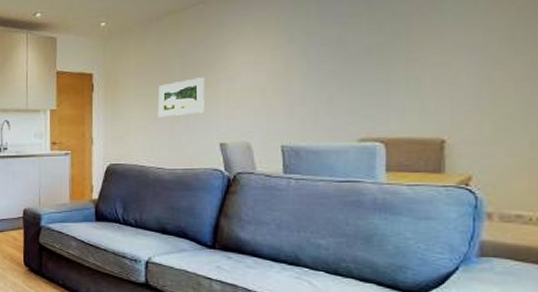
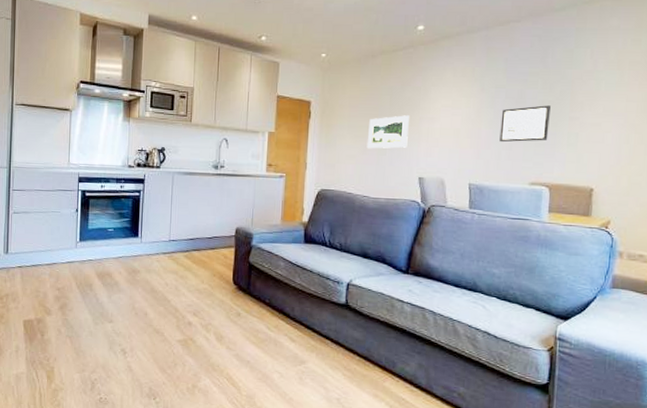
wall art: none [316,48,380,97] -> present [499,105,551,143]

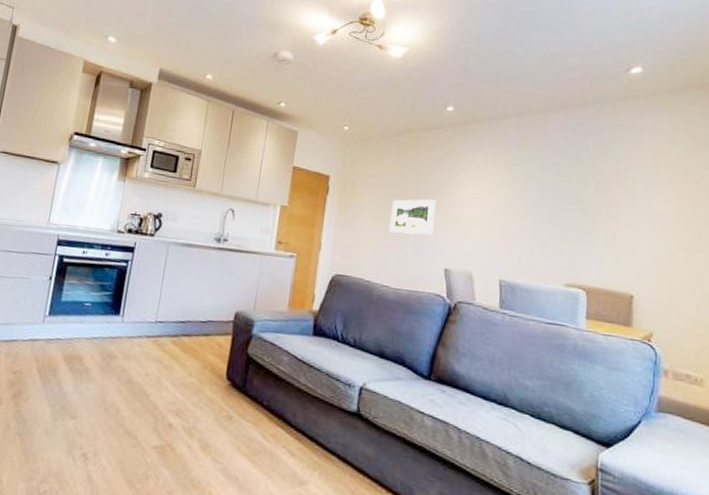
wall art: present [499,105,551,143] -> none [532,200,586,239]

